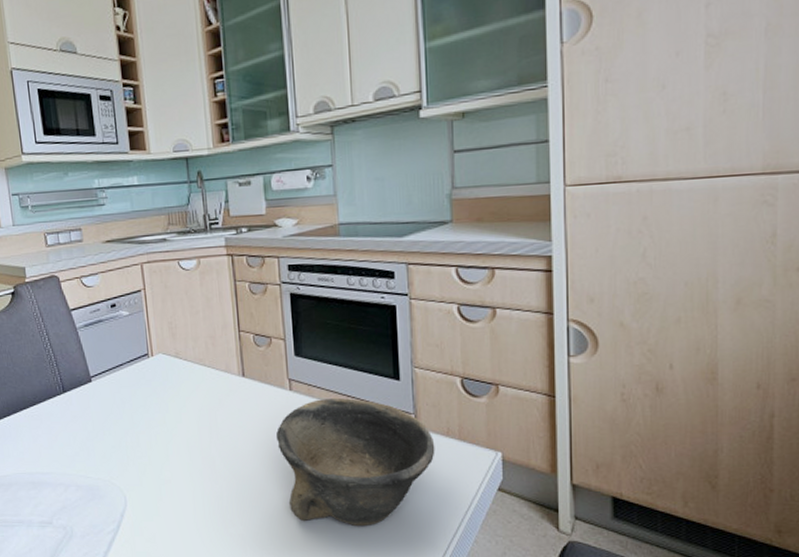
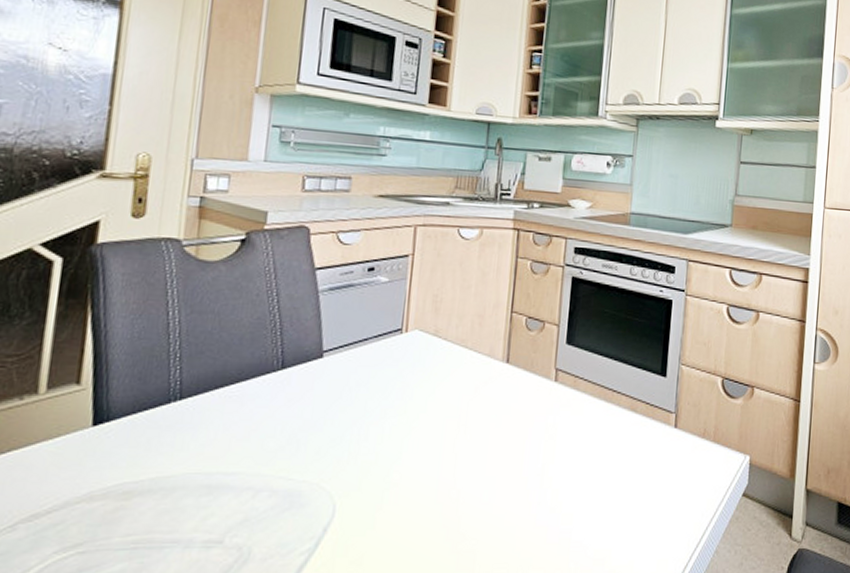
bowl: present [276,398,435,527] -> none [531,393,691,538]

